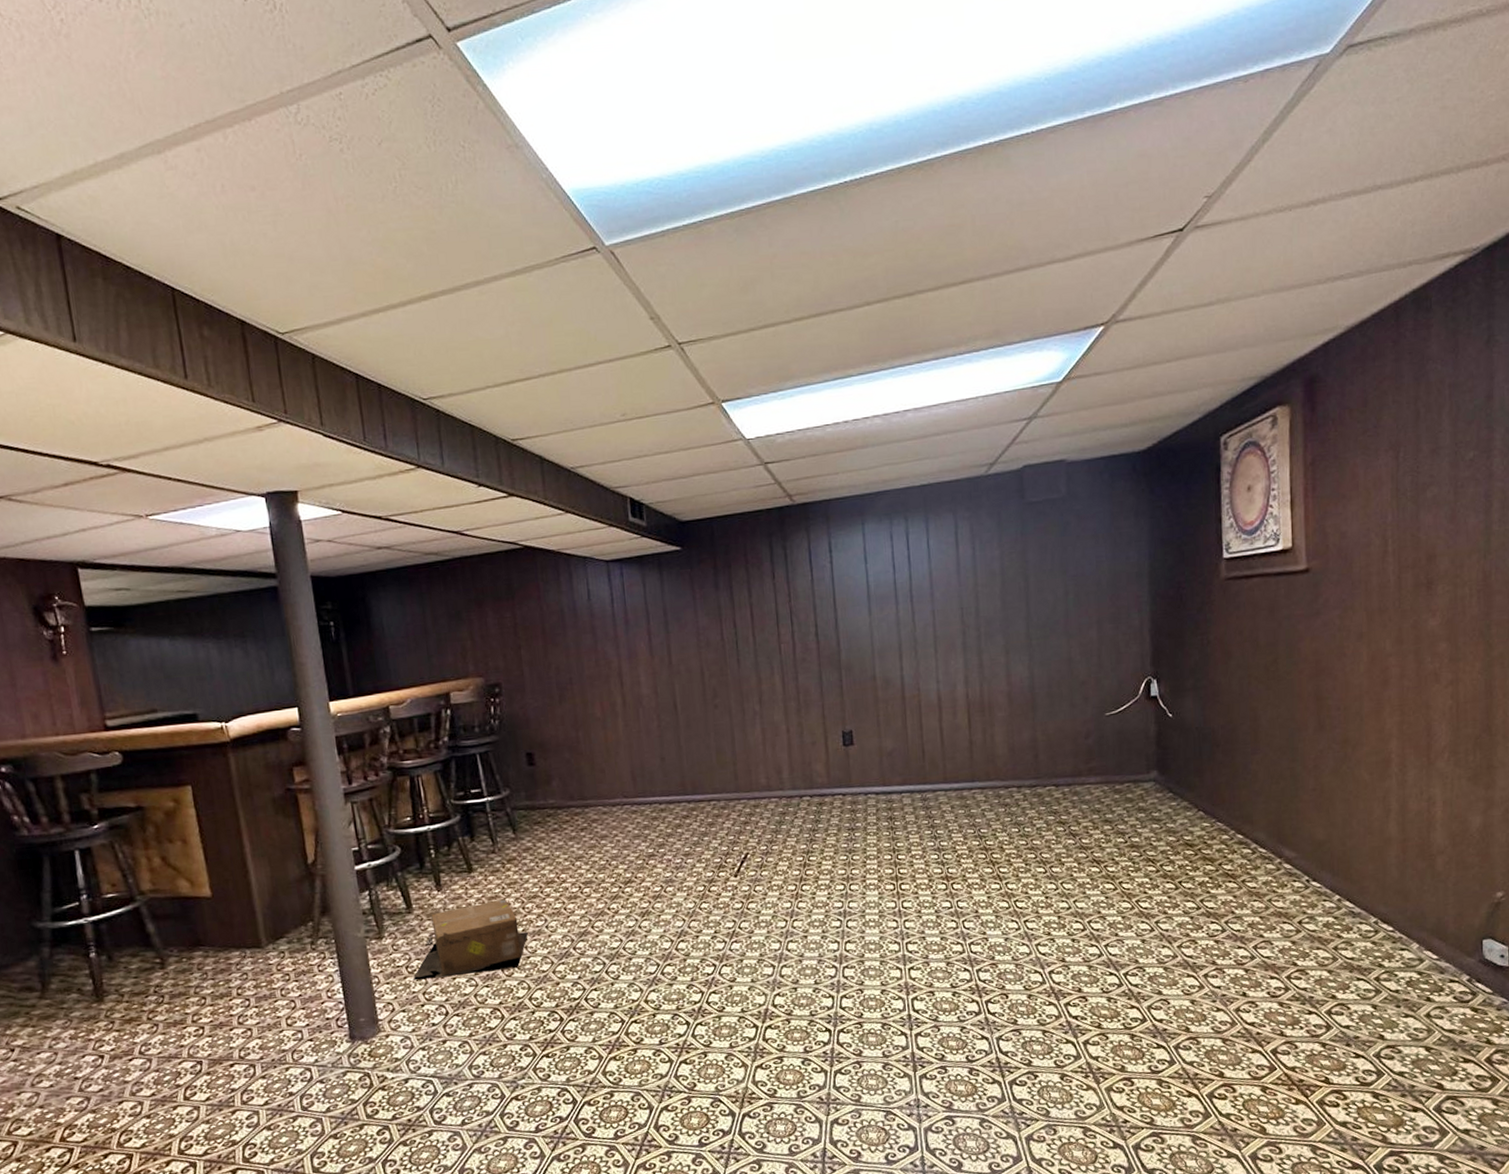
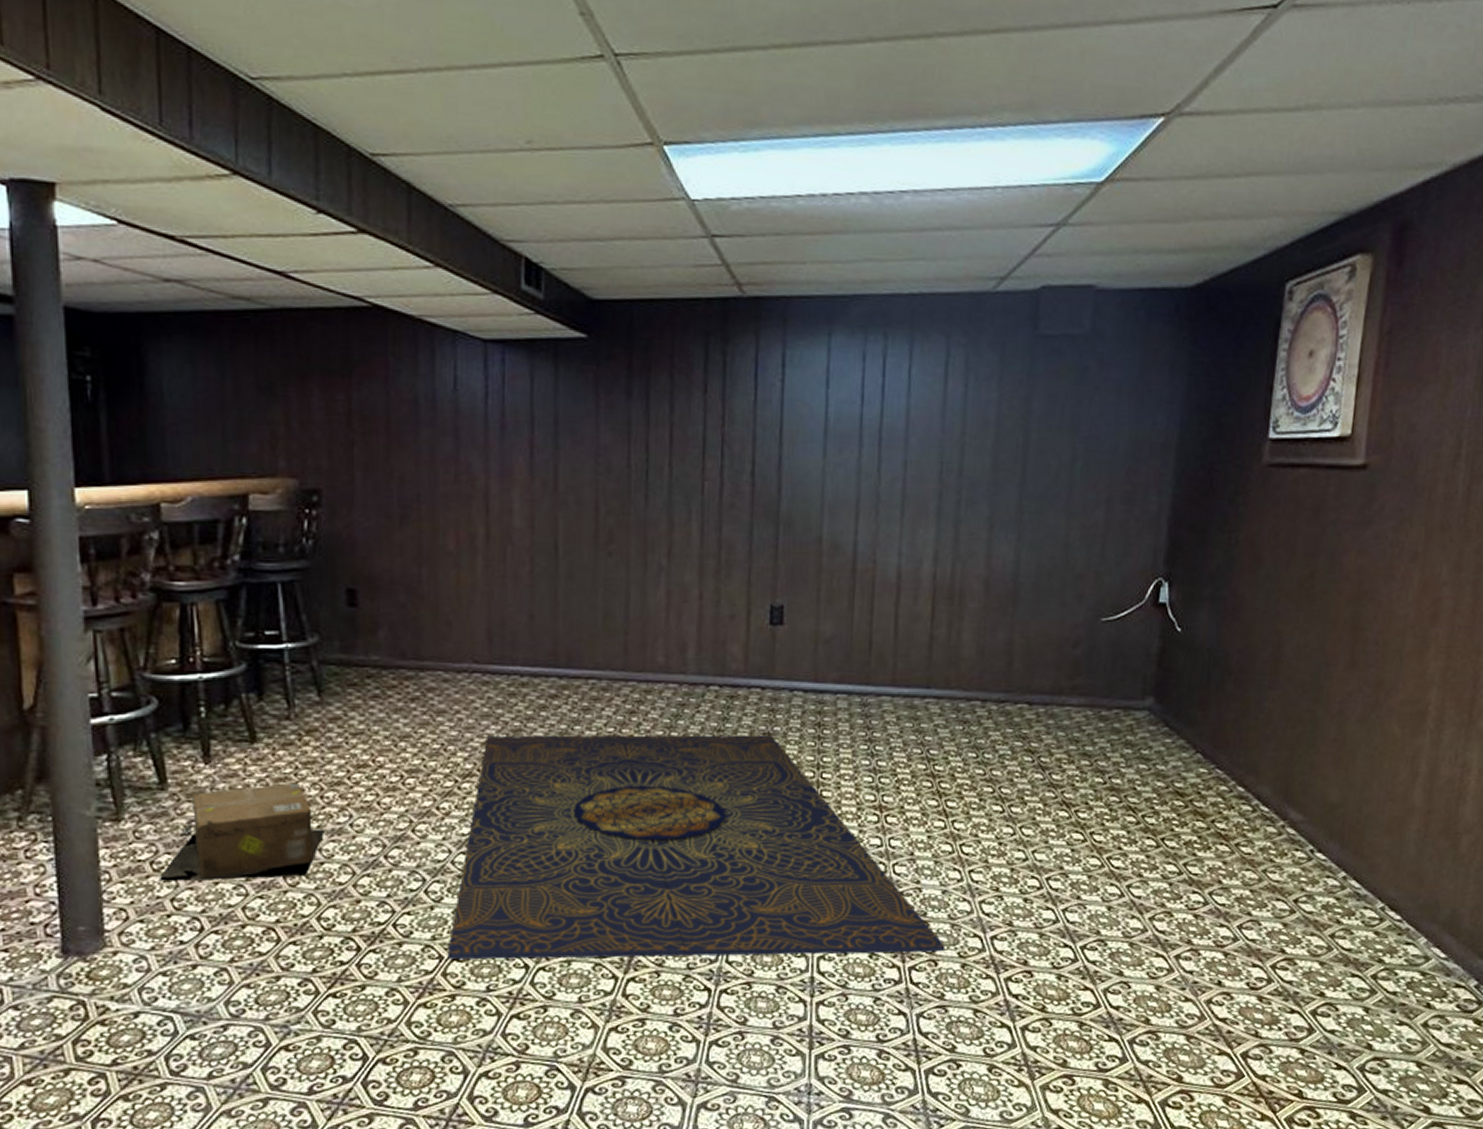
area rug: none [627,829,1013,1022] -> present [447,735,945,959]

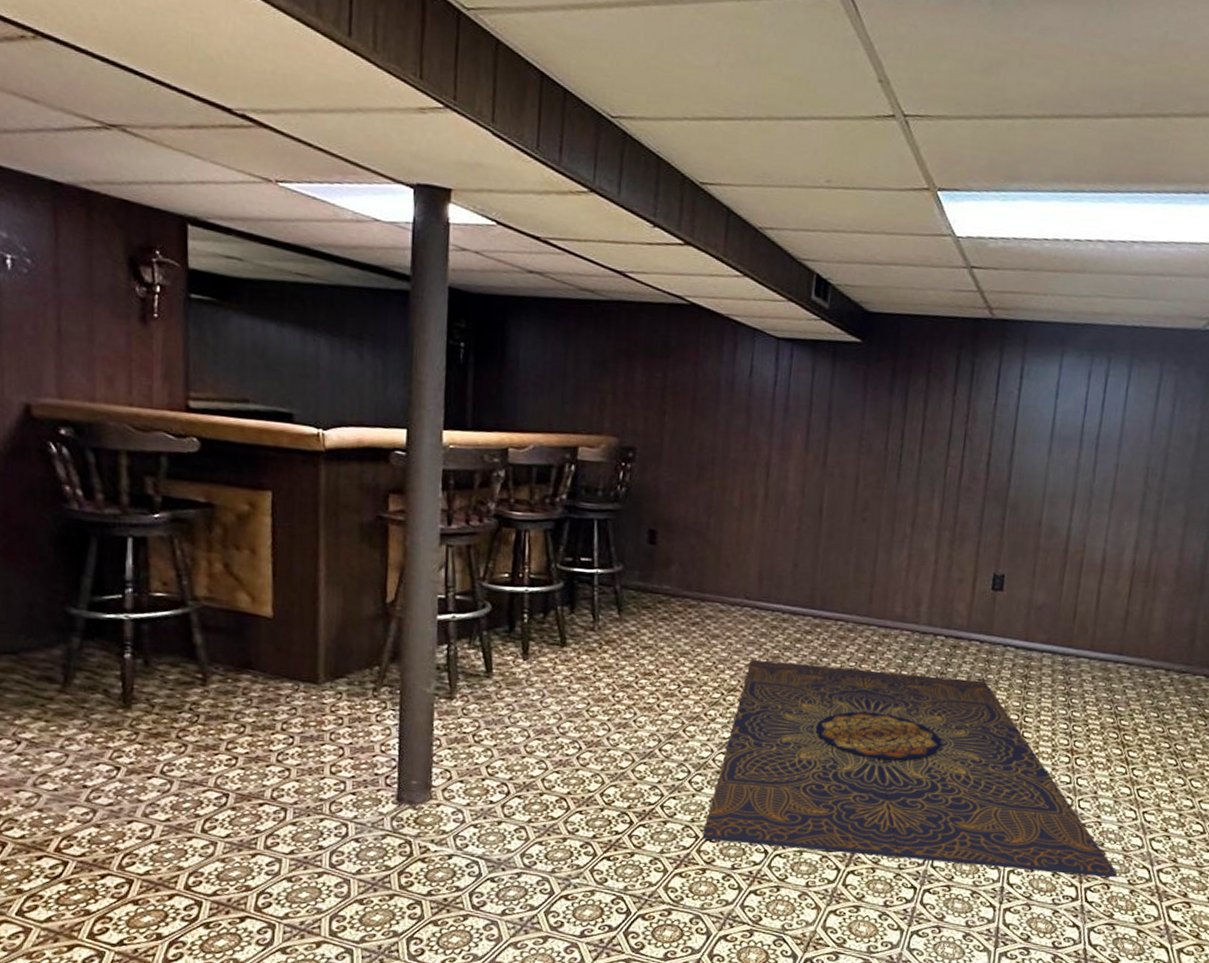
cardboard box: present [158,783,324,881] -> none [478,682,613,760]

